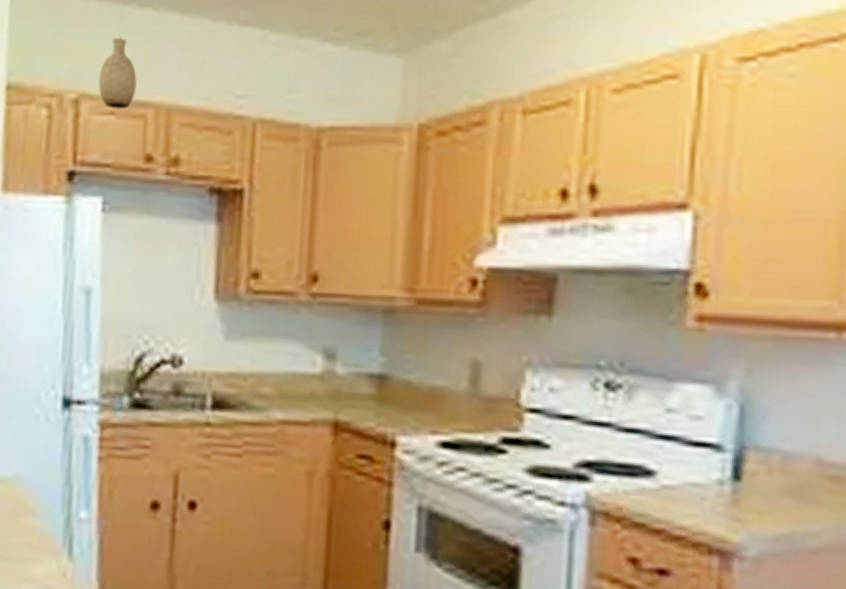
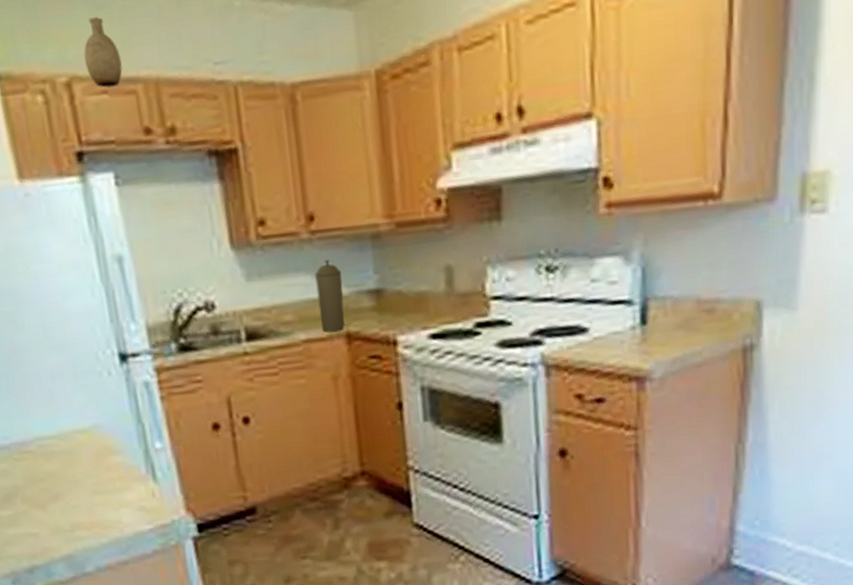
canister: none [304,328,340,419] -> present [314,259,346,334]

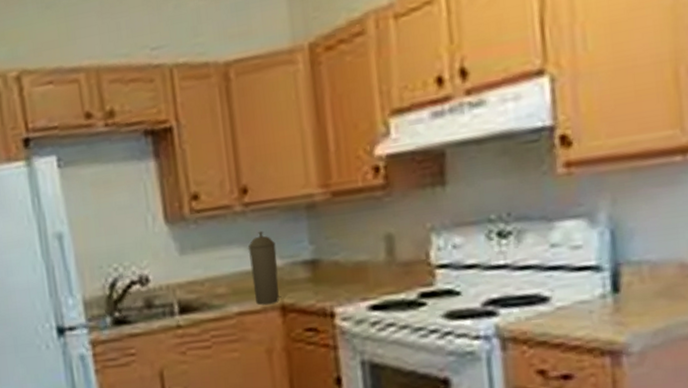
decorative vase: present [84,16,123,88] -> none [33,15,67,79]

